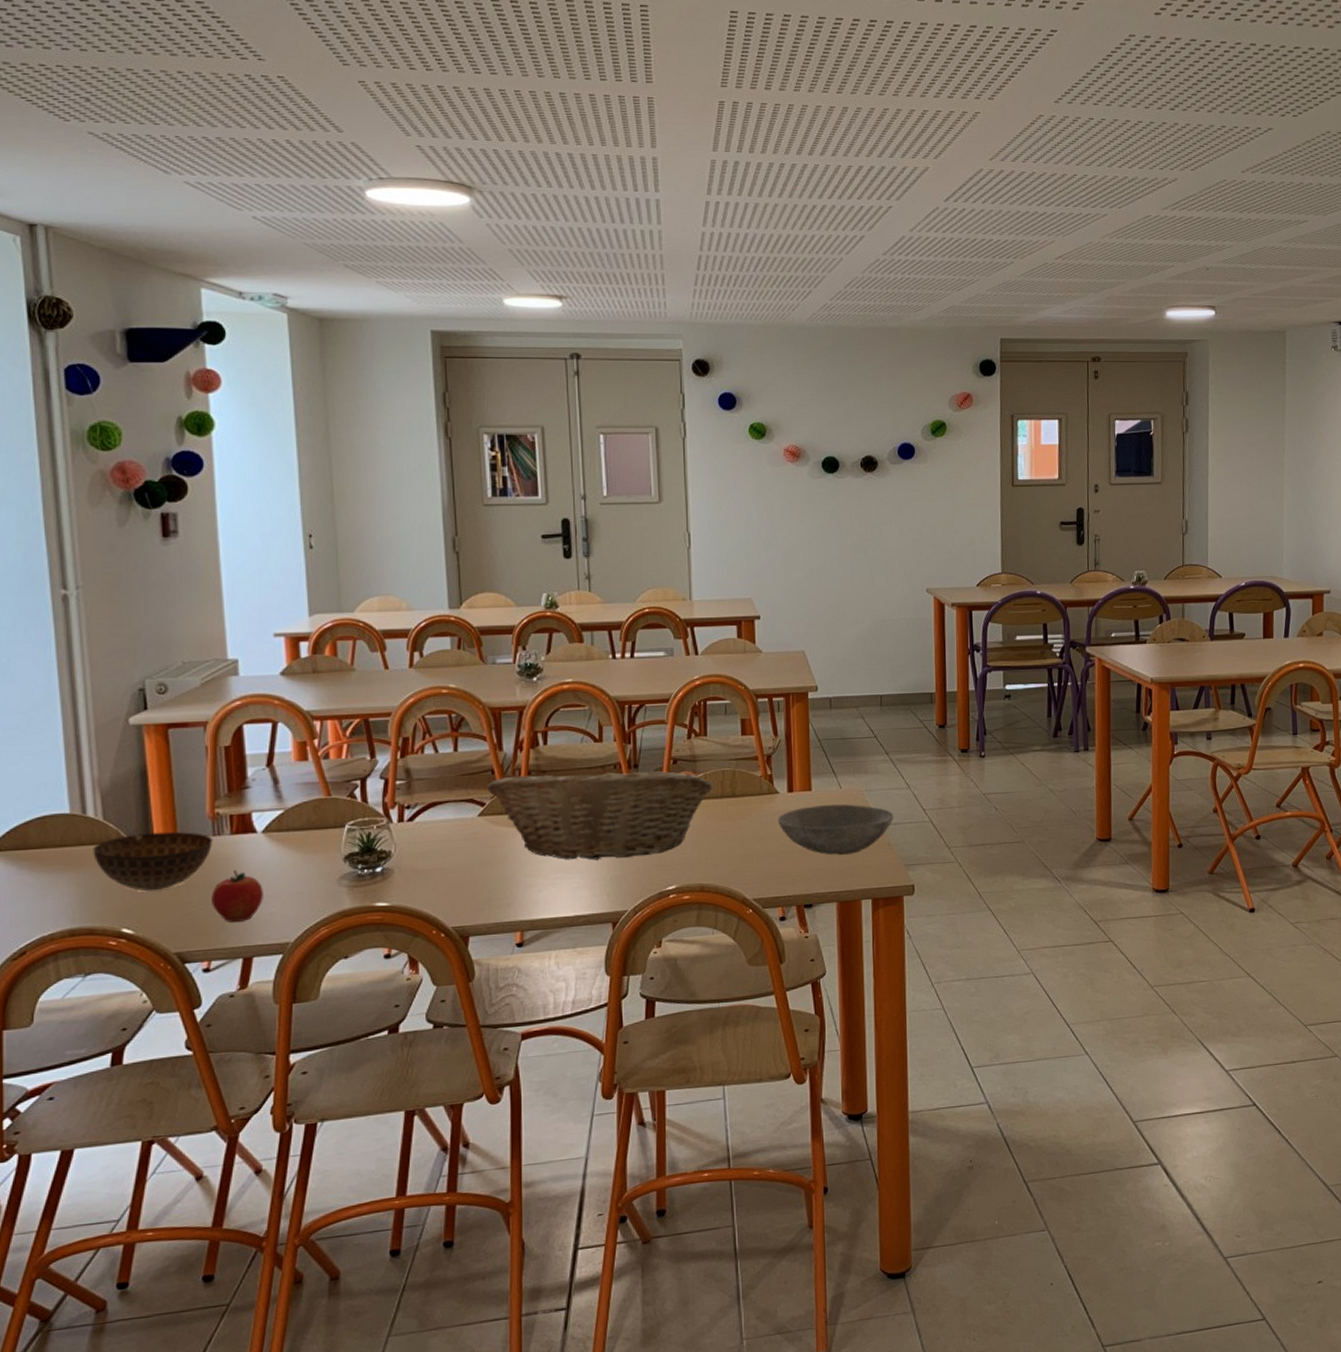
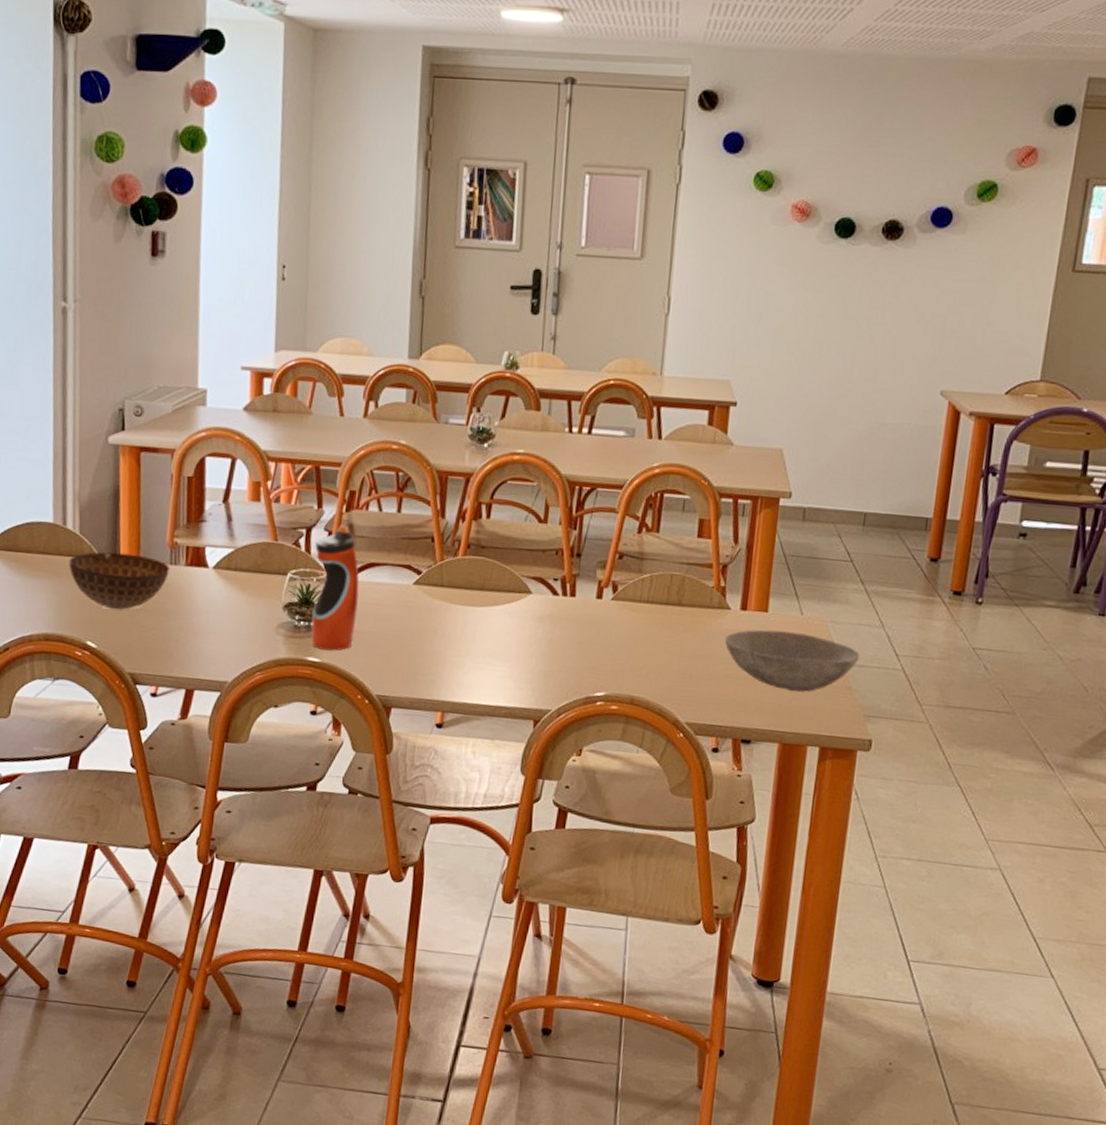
apple: present [211,870,263,922] -> none [163,601,209,654]
water bottle: none [372,770,423,894] -> present [311,524,360,651]
fruit basket: present [486,764,714,860] -> none [425,547,660,655]

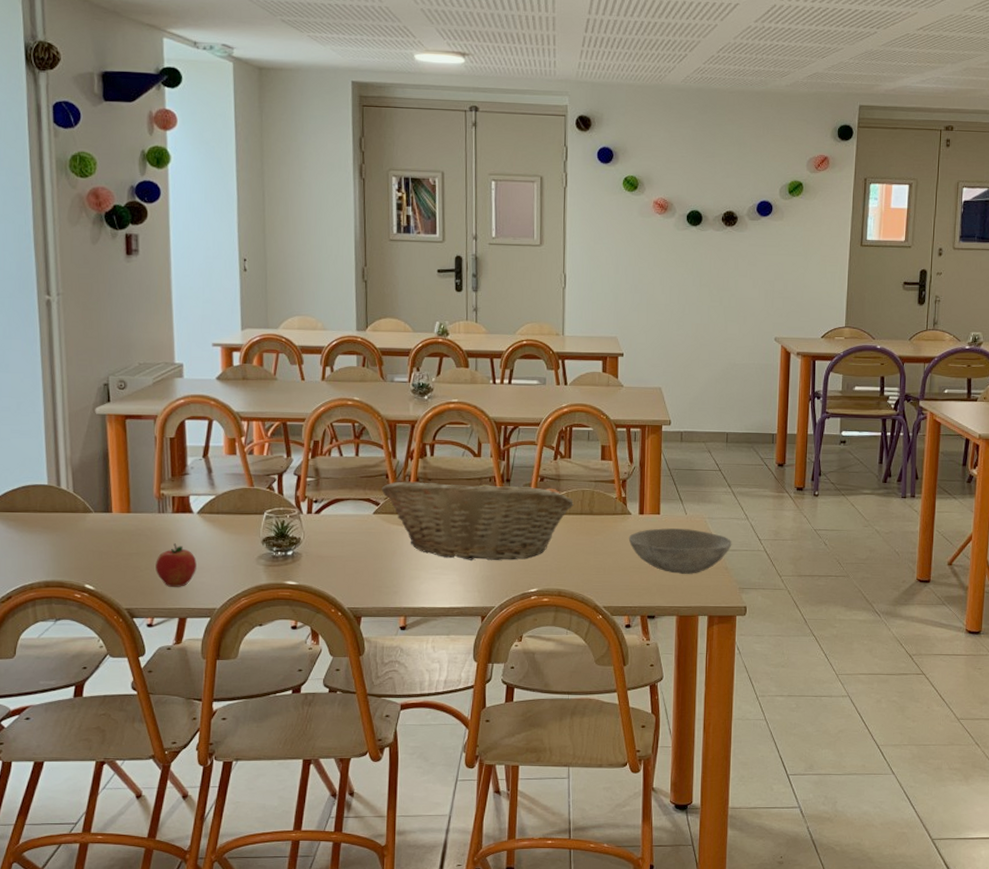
bowl: present [69,551,171,611] -> none [64,506,159,556]
apple: none [163,601,209,654] -> present [155,543,197,587]
water bottle: present [311,524,360,651] -> none [287,469,327,574]
fruit basket: none [425,547,660,655] -> present [381,477,575,560]

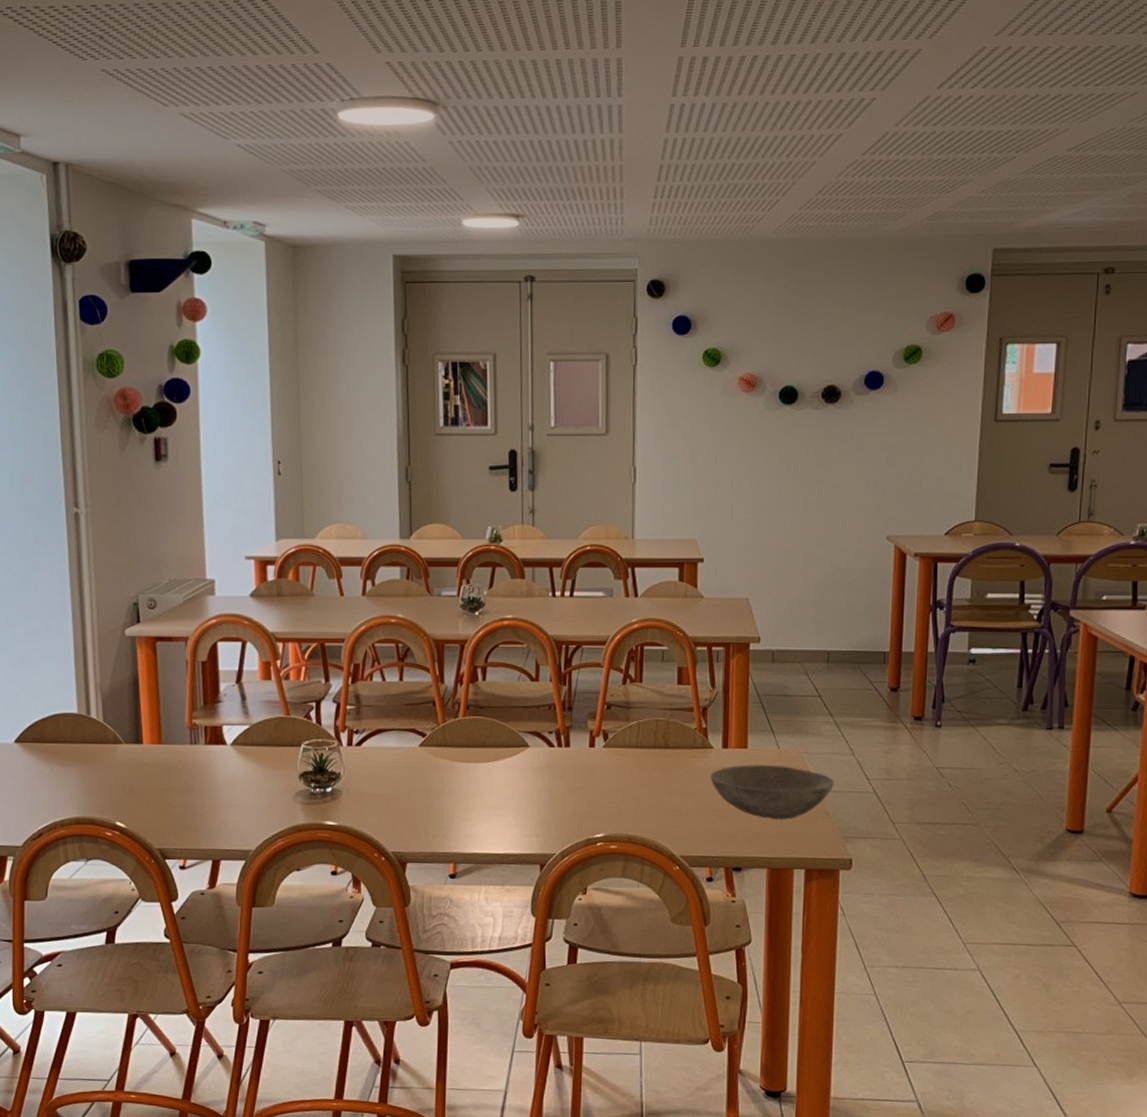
apple: present [155,543,197,587] -> none [188,778,231,826]
fruit basket: present [381,477,575,560] -> none [428,704,647,801]

